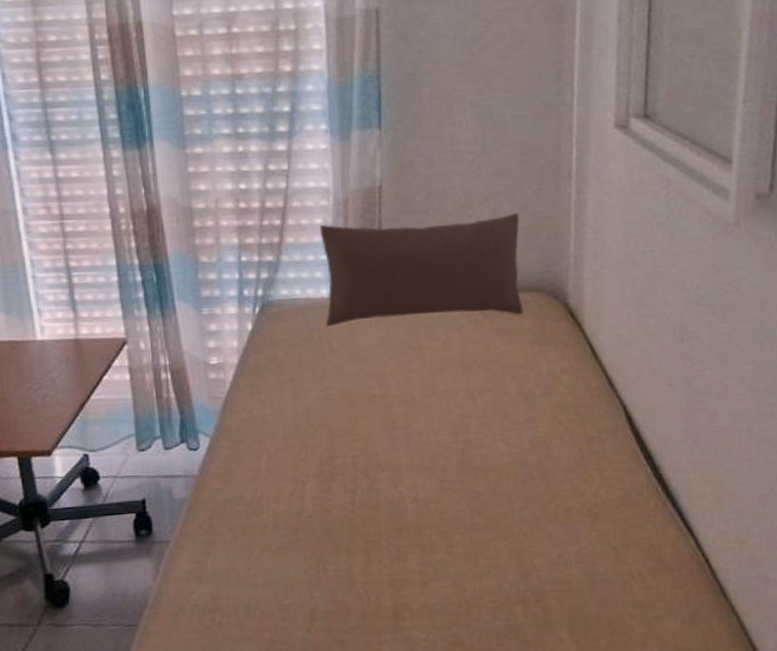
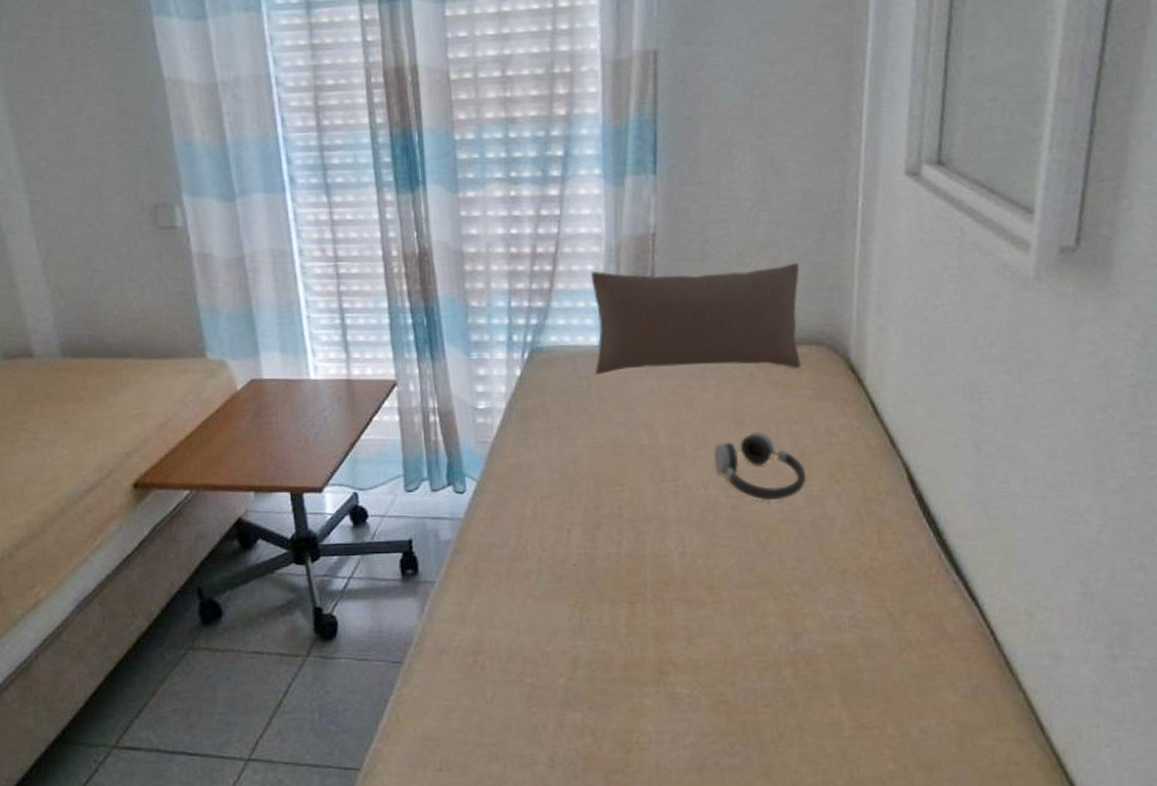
headphones: none [443,377,531,445] -> present [713,431,806,501]

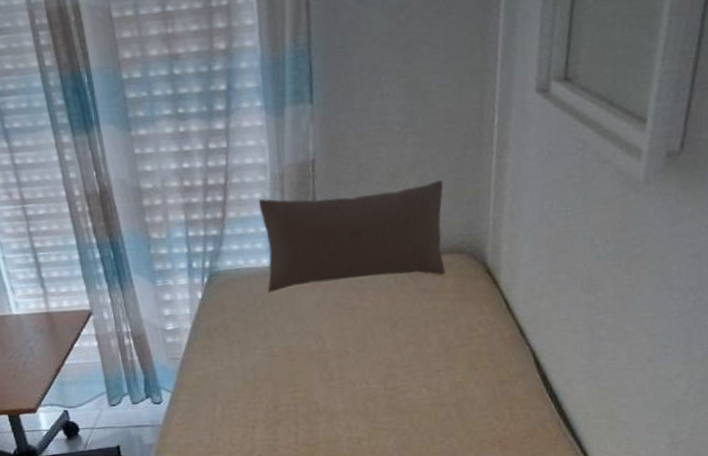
headphones: present [713,431,806,501] -> none [373,332,450,390]

